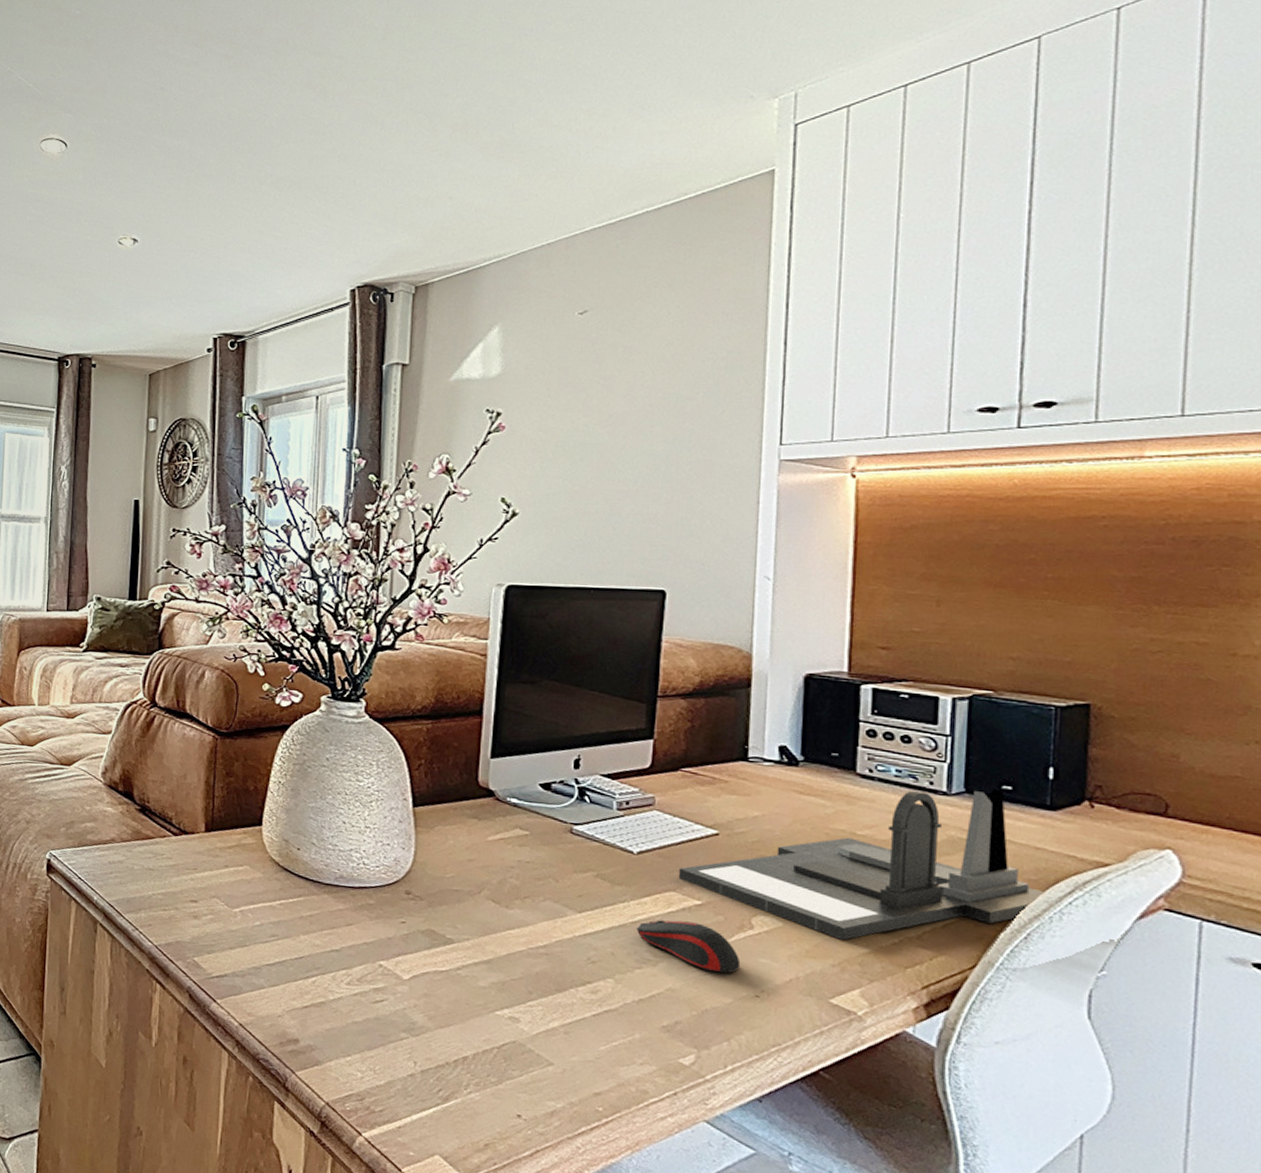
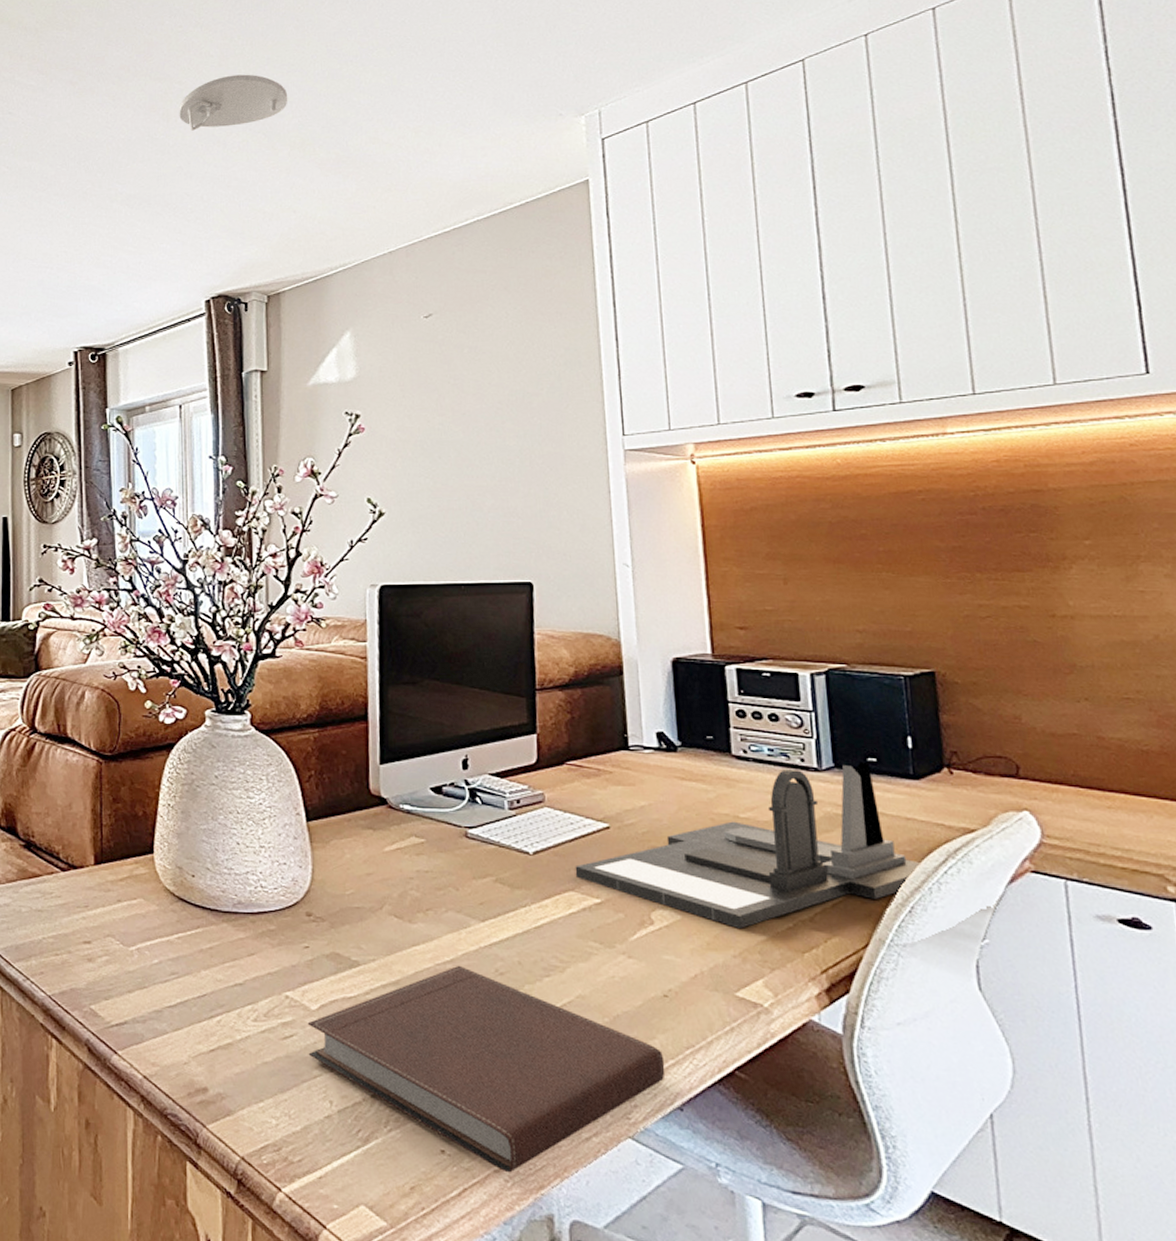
smoke detector: none [337,48,454,110] -> present [179,74,288,131]
notebook: none [397,950,749,1141] -> present [307,965,666,1173]
computer mouse: present [636,920,741,974] -> none [540,922,646,974]

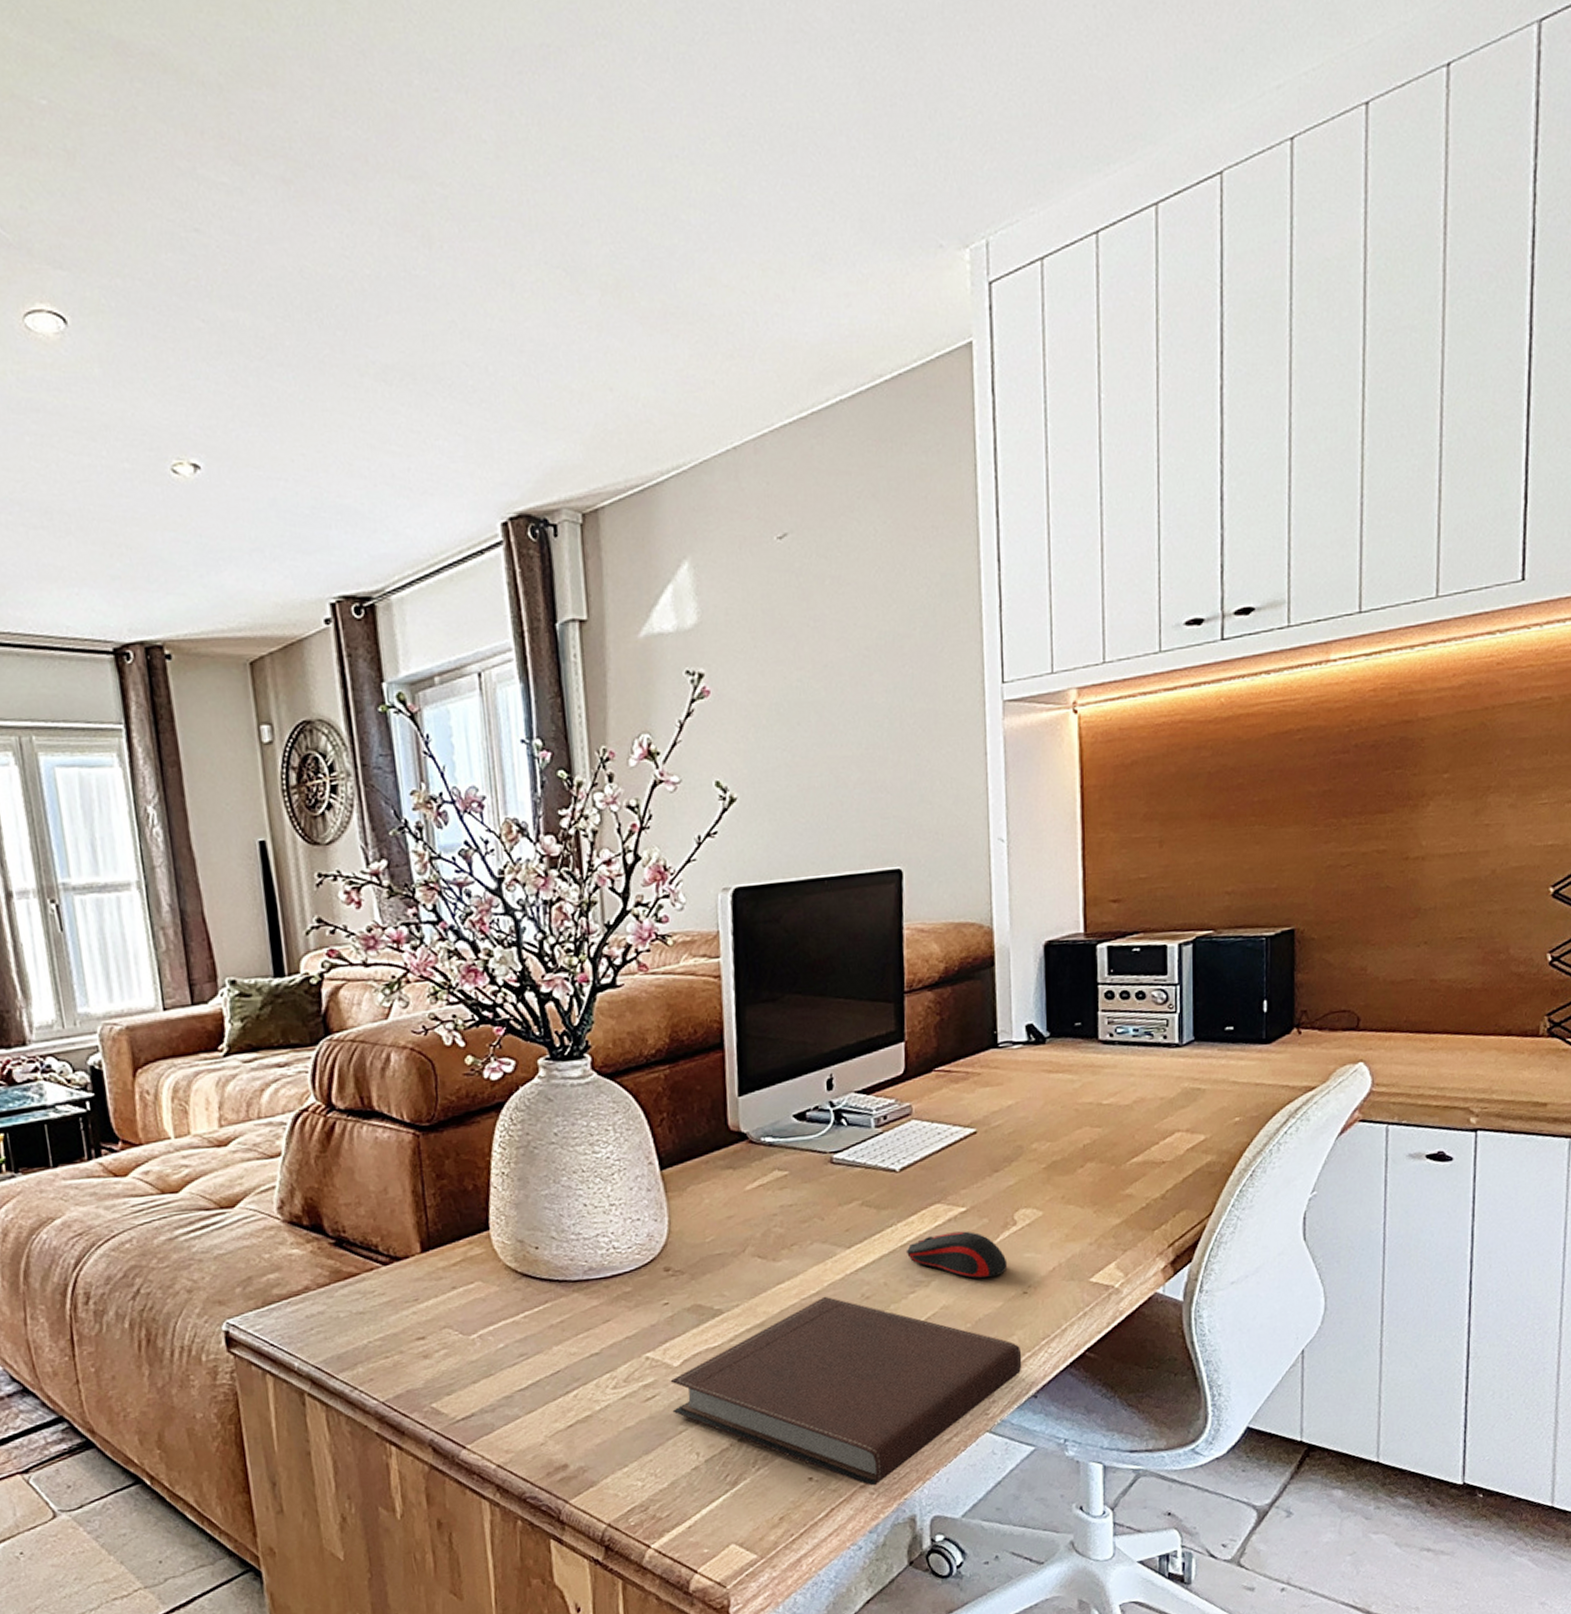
smoke detector: present [179,74,288,131] -> none [444,173,595,264]
computer mouse: none [540,922,646,974] -> present [905,1231,1008,1279]
desk organizer: present [575,761,920,928] -> none [941,1031,1264,1216]

